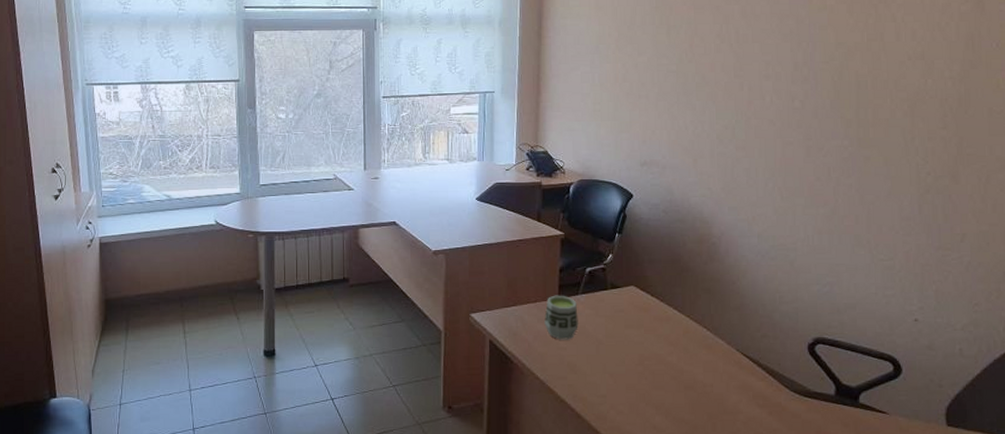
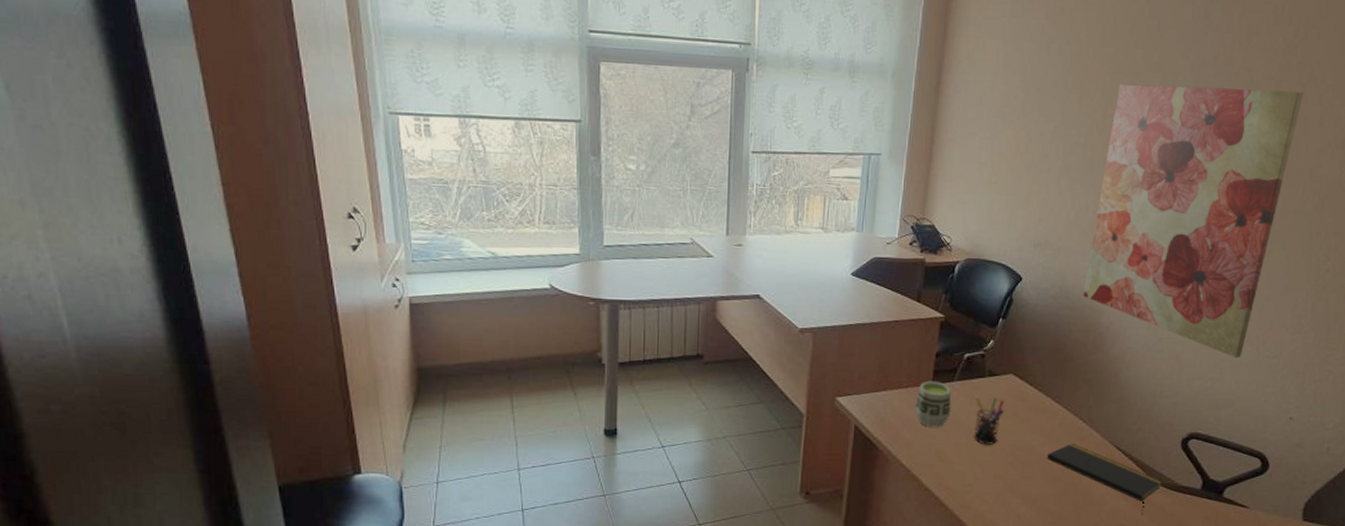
pen holder: none [600,308,629,357] -> present [973,396,1005,446]
notepad: none [675,351,795,422] -> present [1046,442,1163,514]
wall art: none [692,12,876,262] -> present [1082,83,1304,358]

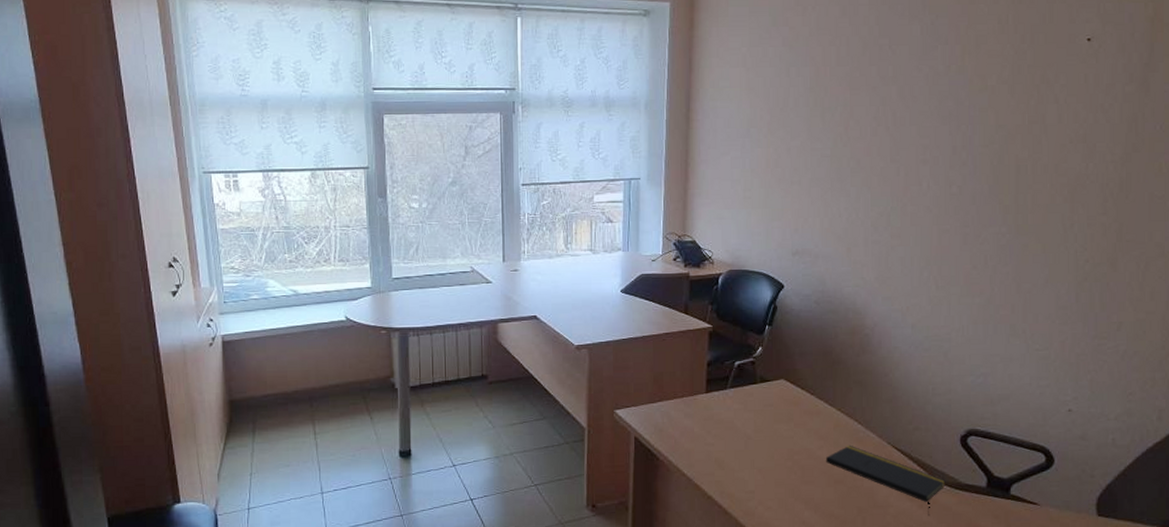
cup: present [915,381,952,428] -> none [691,389,726,436]
pen holder: present [973,396,1005,446] -> none [749,402,779,452]
wall art: present [1082,83,1304,358] -> none [844,93,1038,353]

